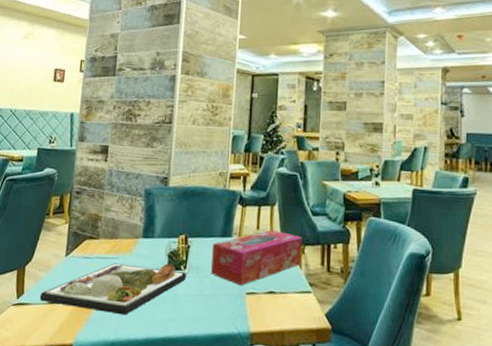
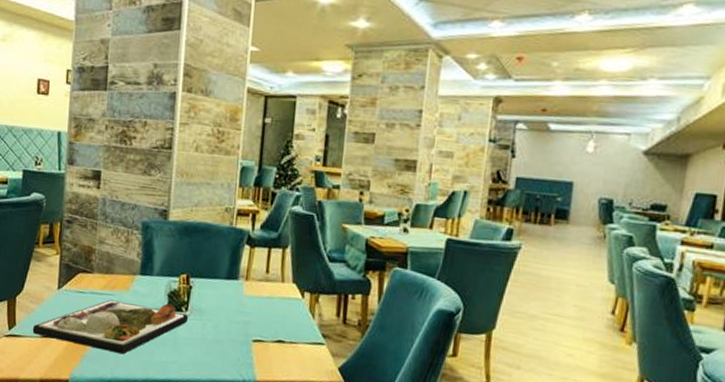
tissue box: present [211,230,303,286] -> none [215,274,317,333]

